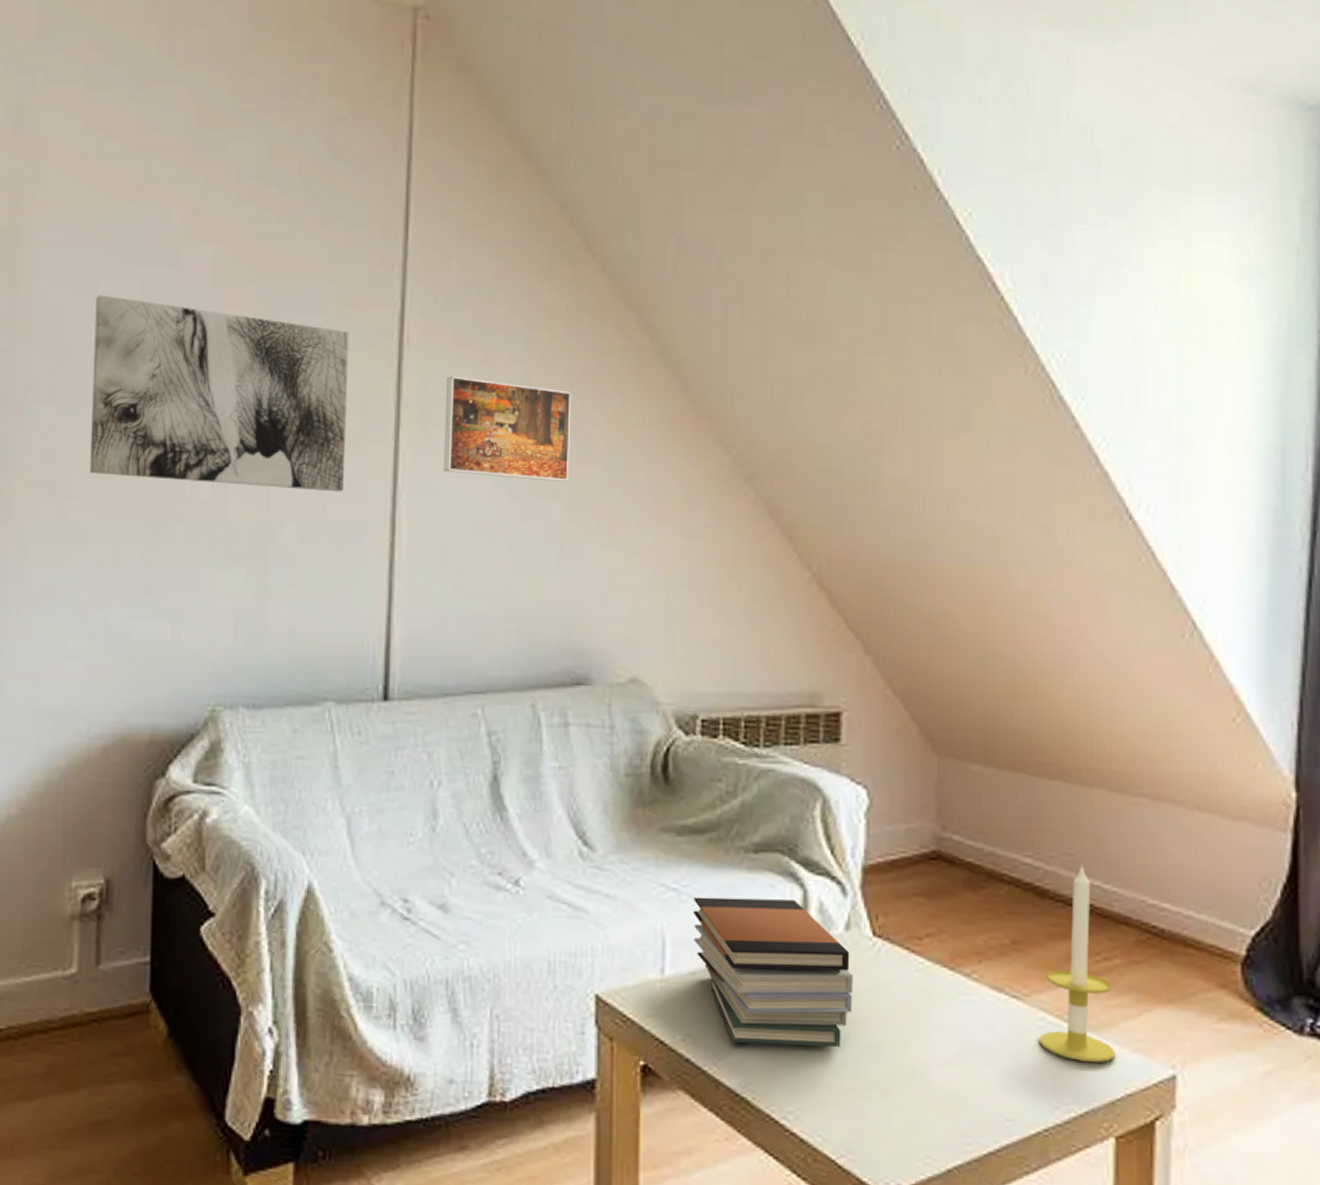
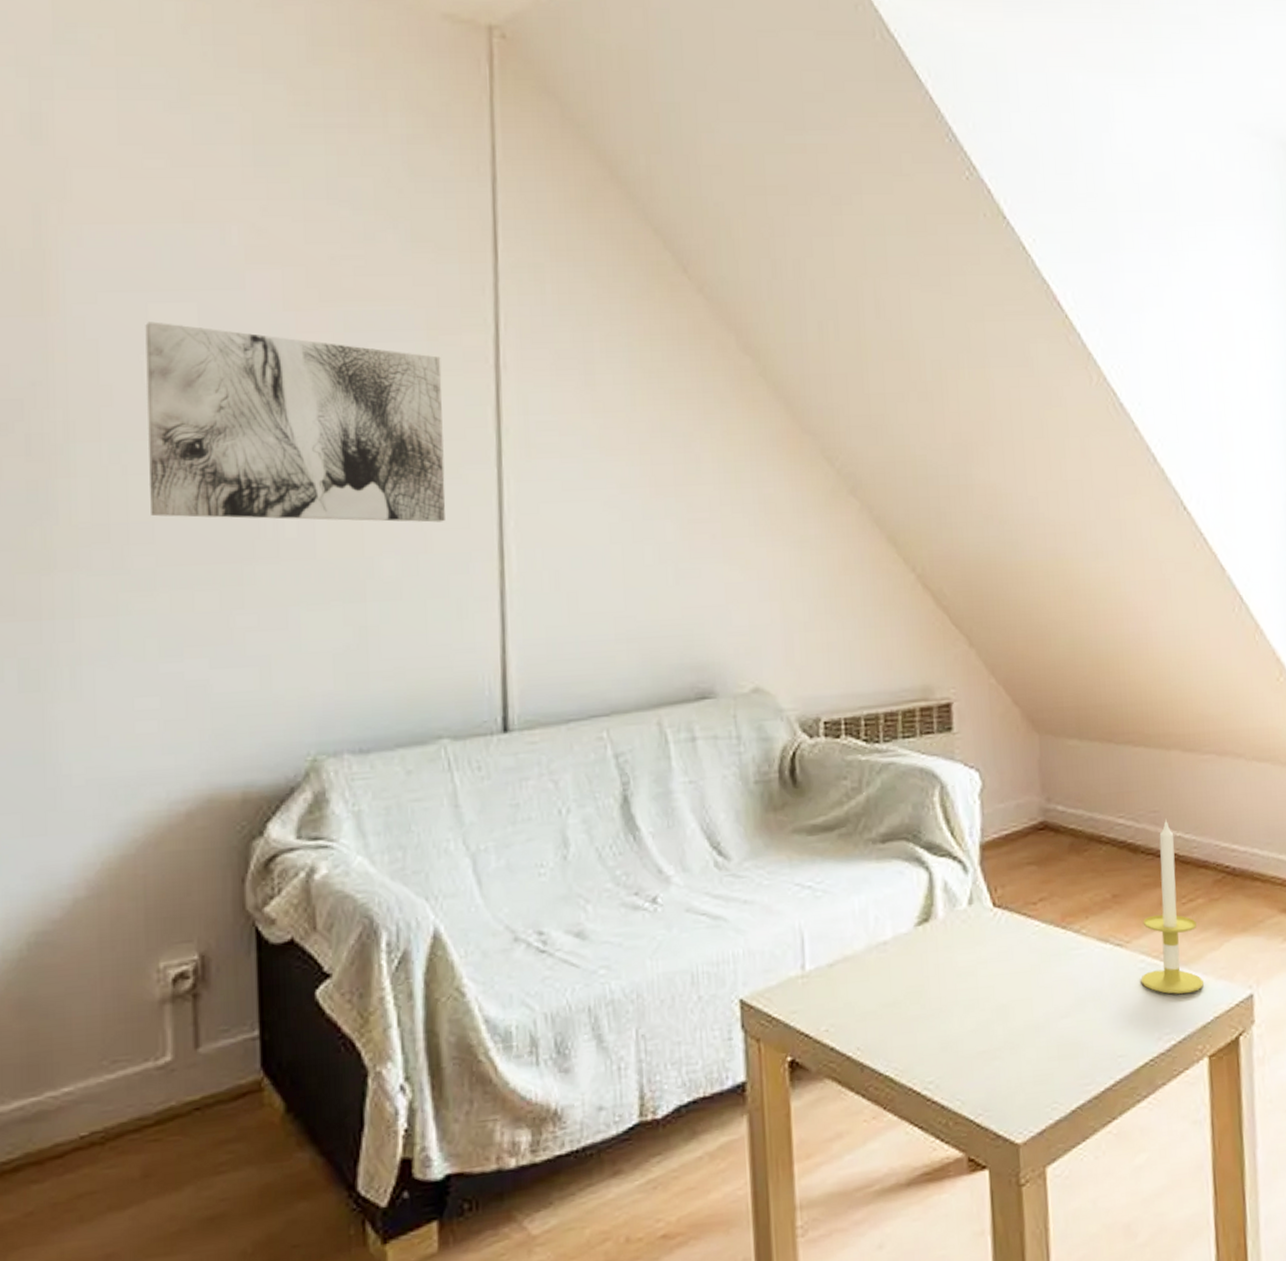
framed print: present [444,376,572,483] -> none [548,399,680,502]
book stack: present [693,897,853,1047] -> none [828,883,979,1025]

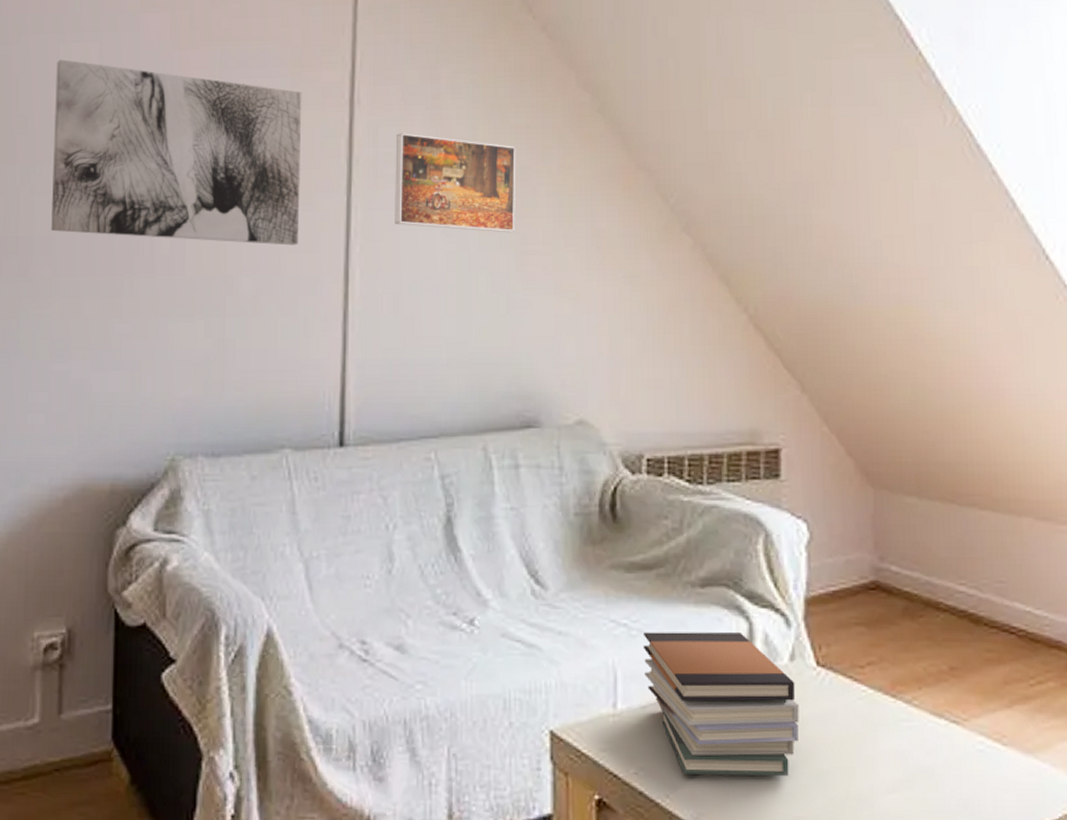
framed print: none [548,399,680,502] -> present [395,133,516,233]
book stack: none [828,883,979,1025] -> present [643,632,799,776]
candle: present [1140,818,1204,994] -> none [979,590,1052,784]

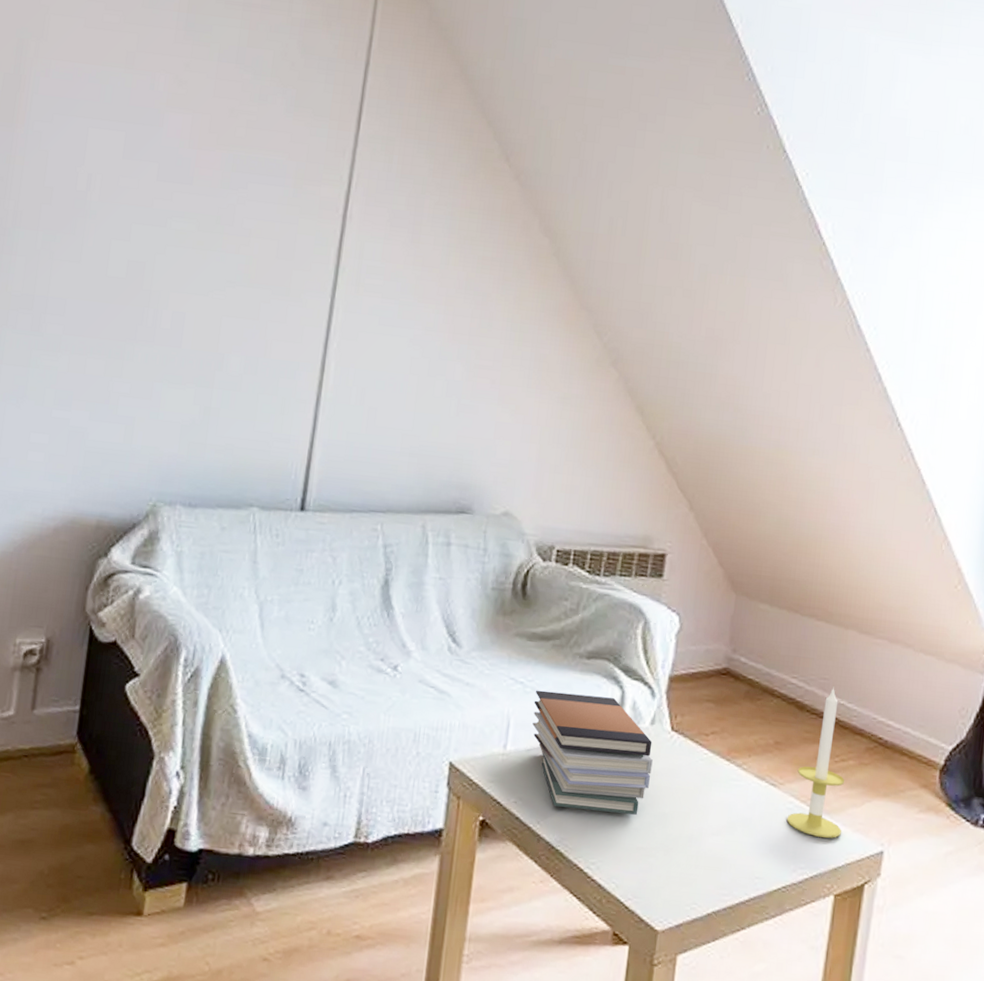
wall art: present [51,59,302,245] -> none [65,142,302,335]
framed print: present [395,133,516,233] -> none [370,250,481,348]
candle: none [979,590,1052,784] -> present [786,686,845,838]

